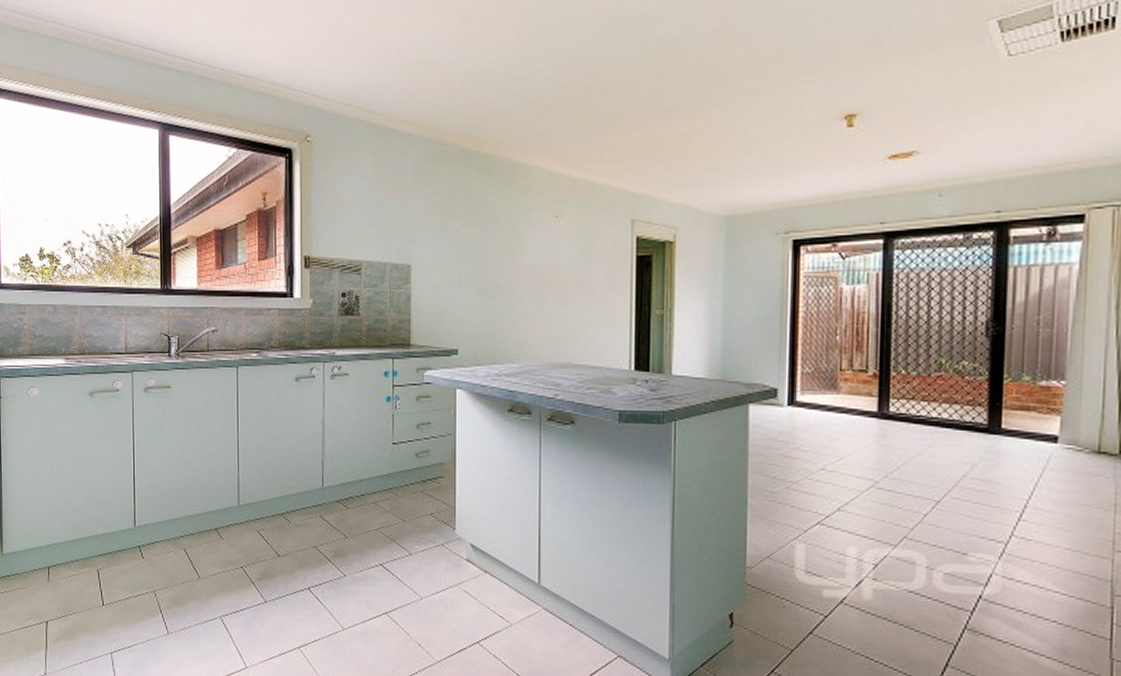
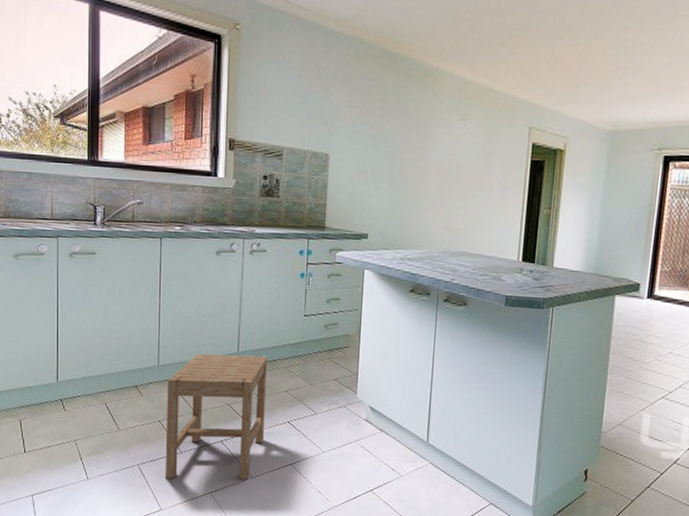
stool: none [249,490,356,632] -> present [164,353,268,480]

